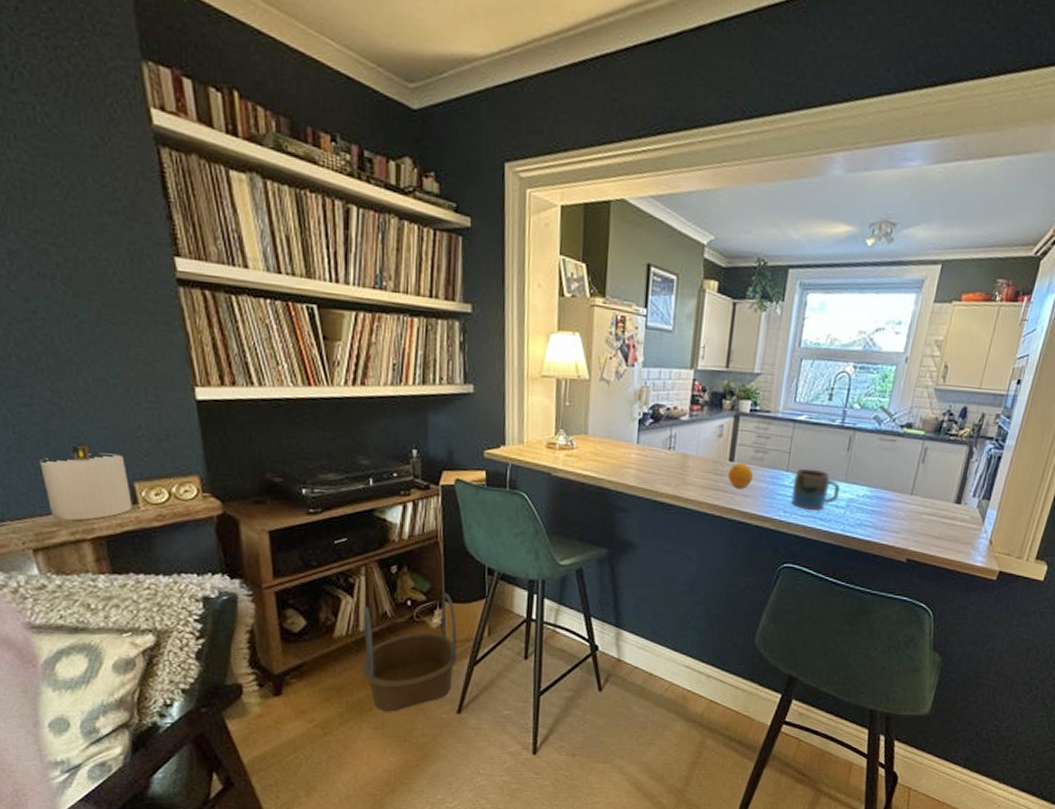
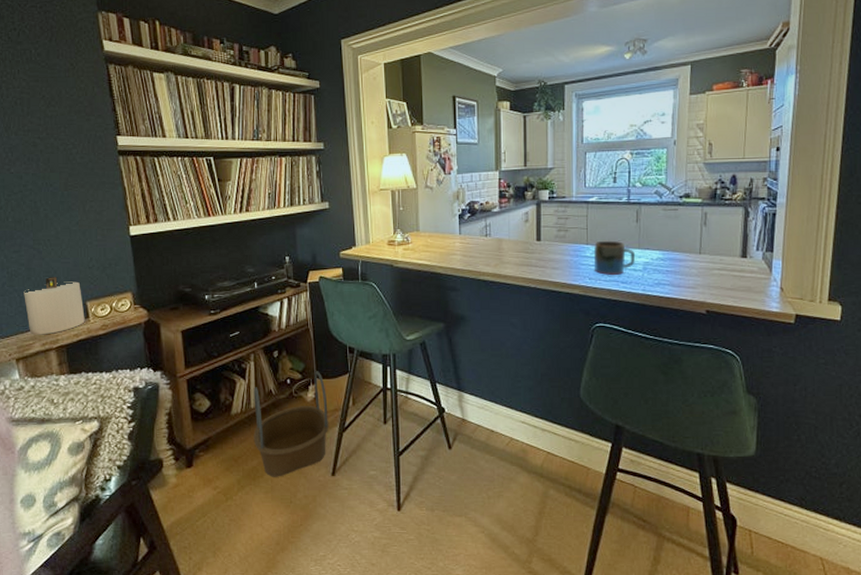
fruit: present [728,463,753,488] -> none [537,241,558,262]

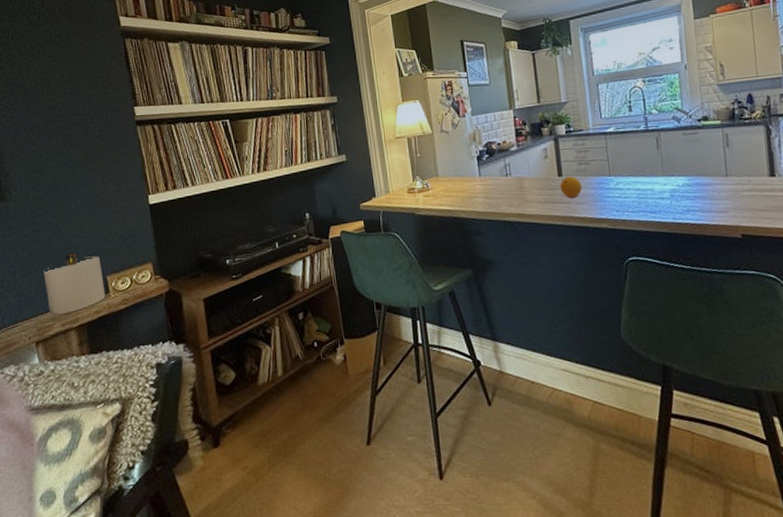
basket: present [253,371,329,477] -> none [280,331,361,452]
fruit: none [537,241,558,262] -> present [559,176,582,198]
mug: present [593,240,635,275] -> none [617,169,661,206]

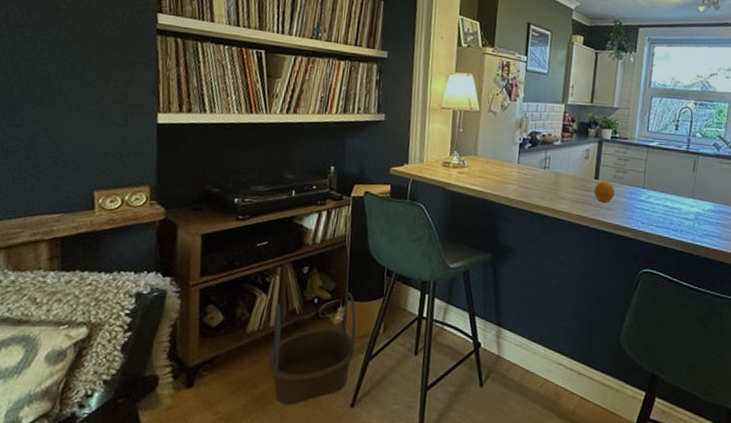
candle: present [43,253,105,316] -> none [18,159,90,224]
basket: none [280,331,361,452] -> present [267,292,356,405]

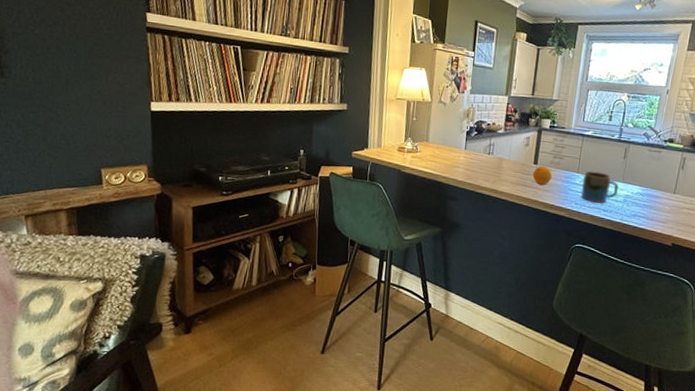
basket: present [267,292,356,405] -> none [251,258,325,350]
mug: none [648,186,688,222] -> present [581,171,618,203]

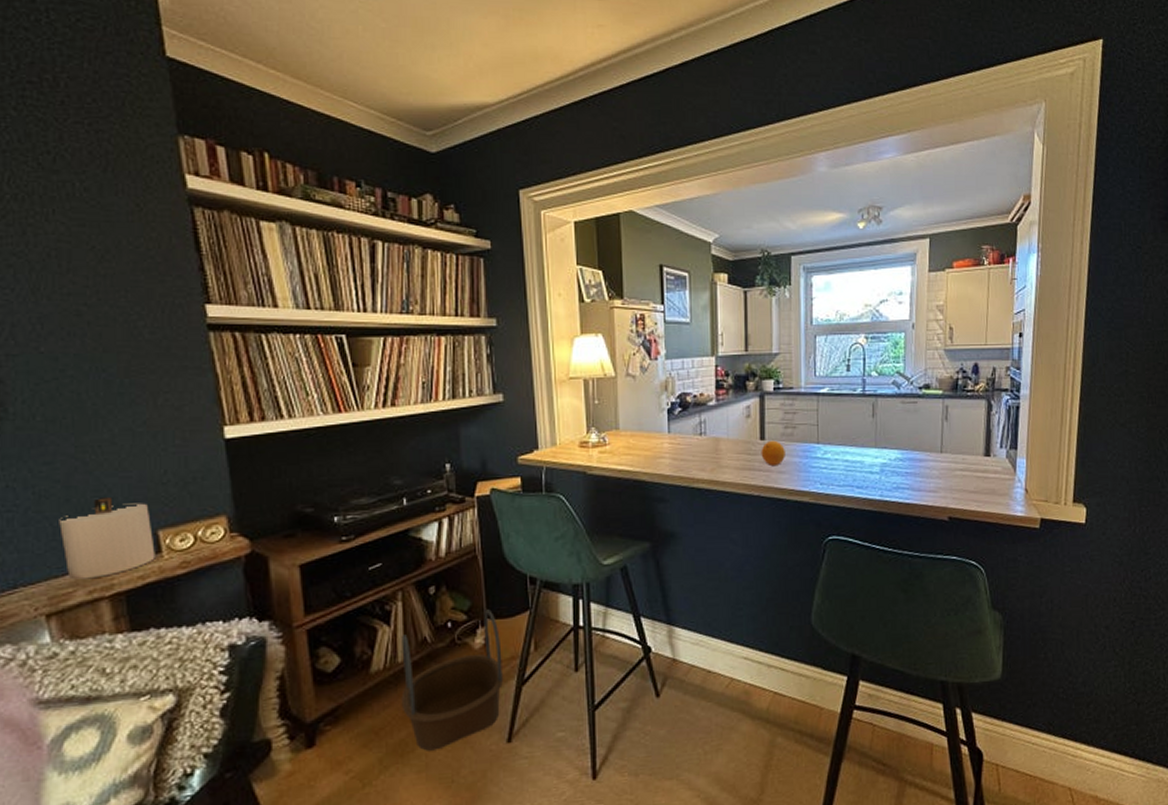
candle: none [38,141,98,196] -> present [59,497,155,580]
basket: none [251,258,325,350] -> present [401,609,504,751]
mug: present [581,171,618,203] -> none [825,438,871,479]

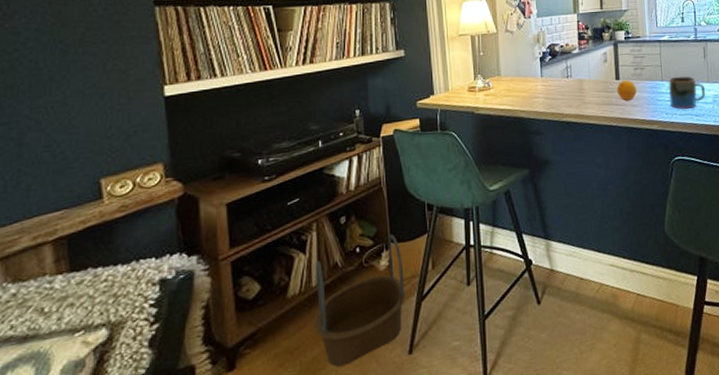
candle: present [59,497,155,580] -> none [10,152,97,228]
mug: none [825,438,871,479] -> present [668,76,706,109]

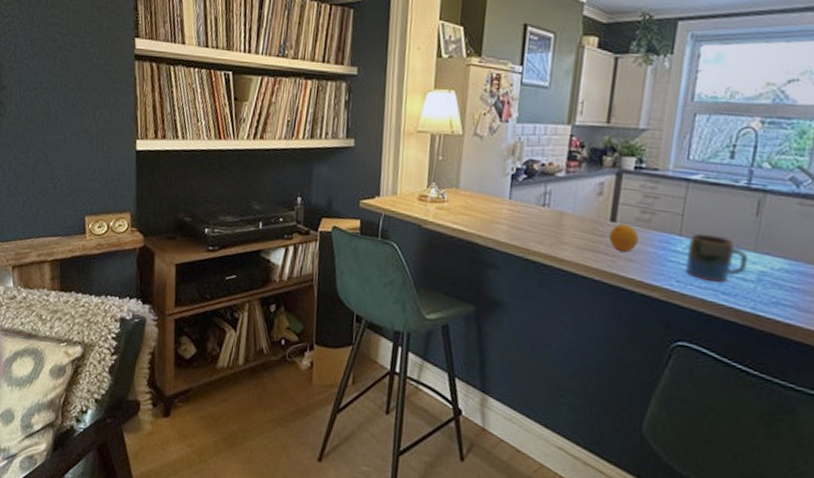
basket: present [314,234,406,367] -> none [236,336,324,450]

